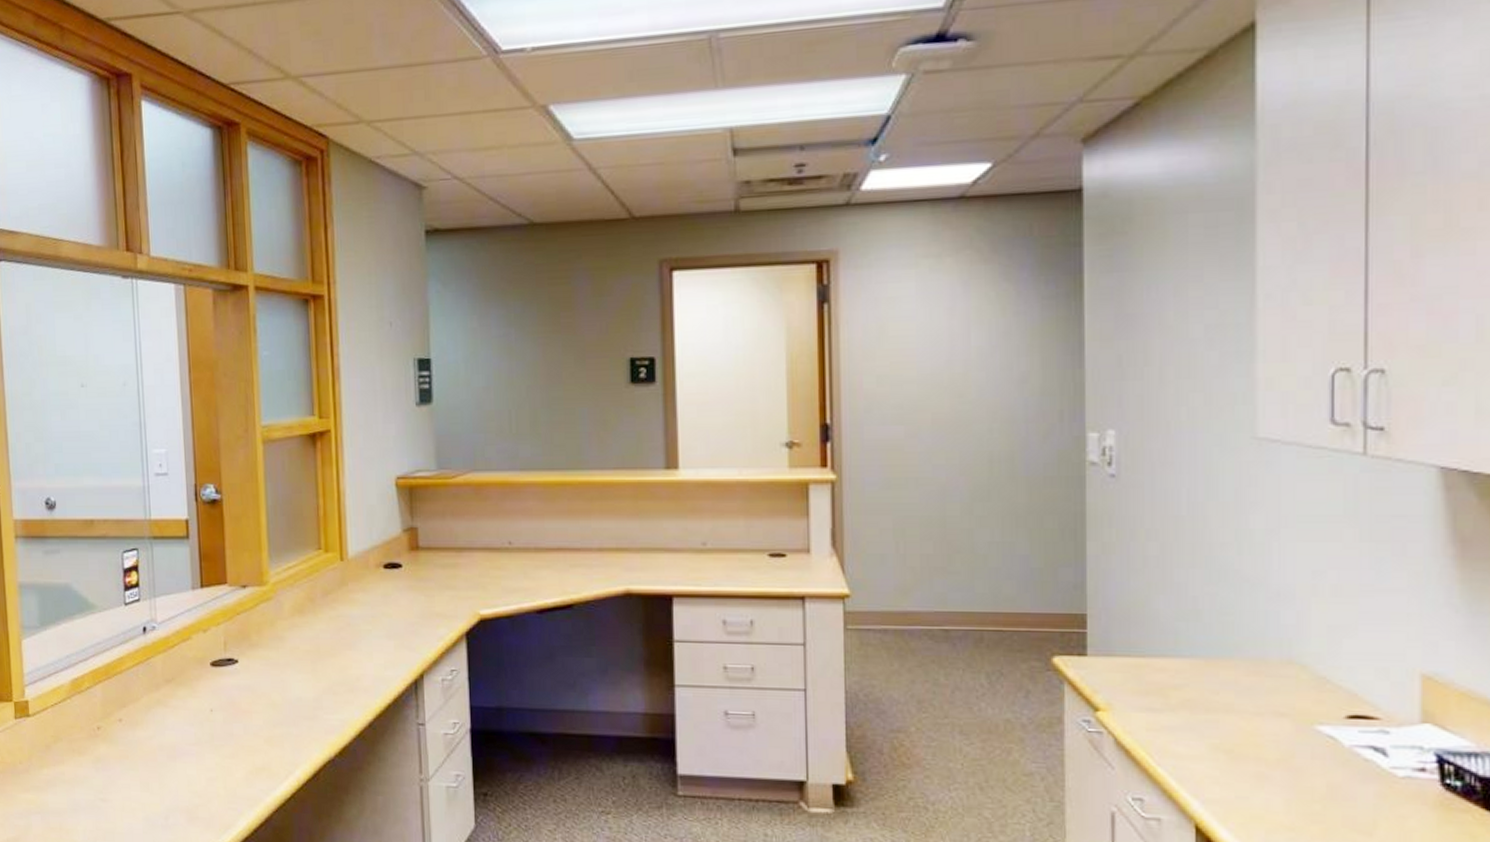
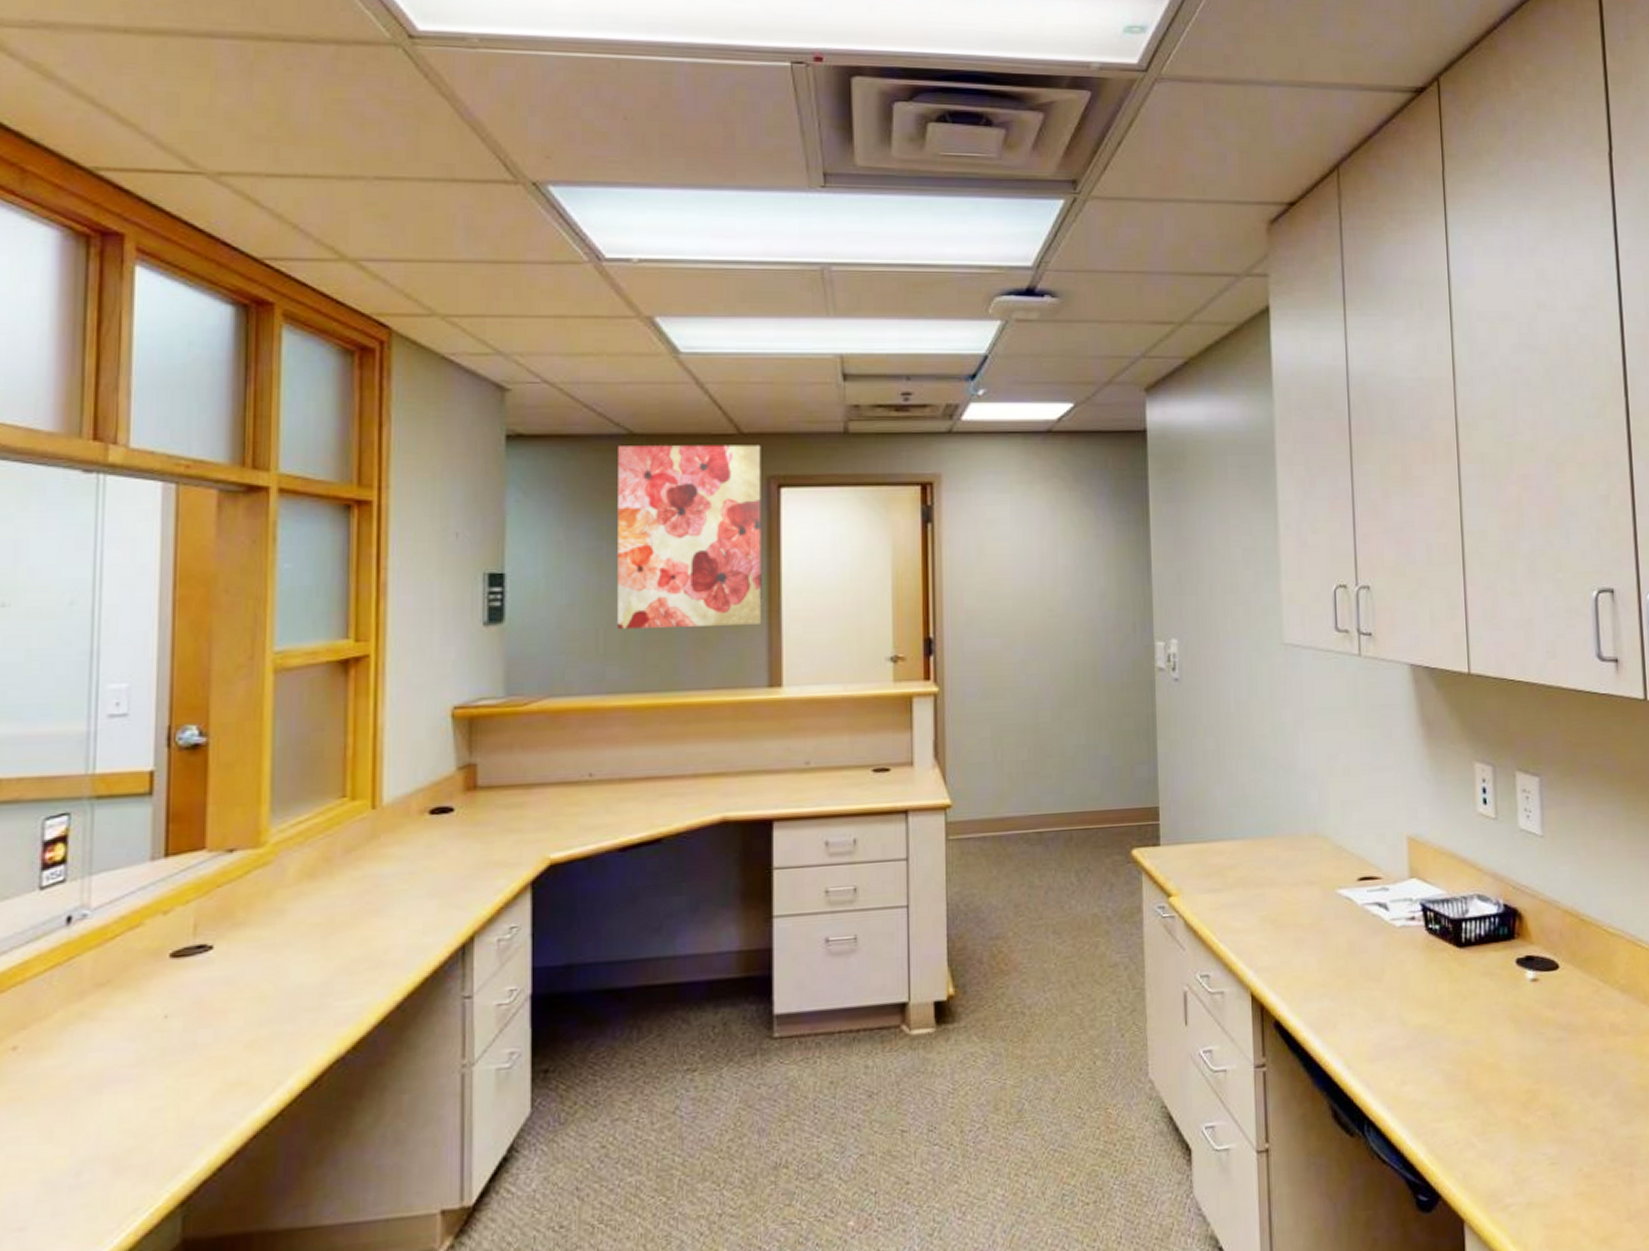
wall art: none [521,228,658,411] -> present [618,444,762,629]

